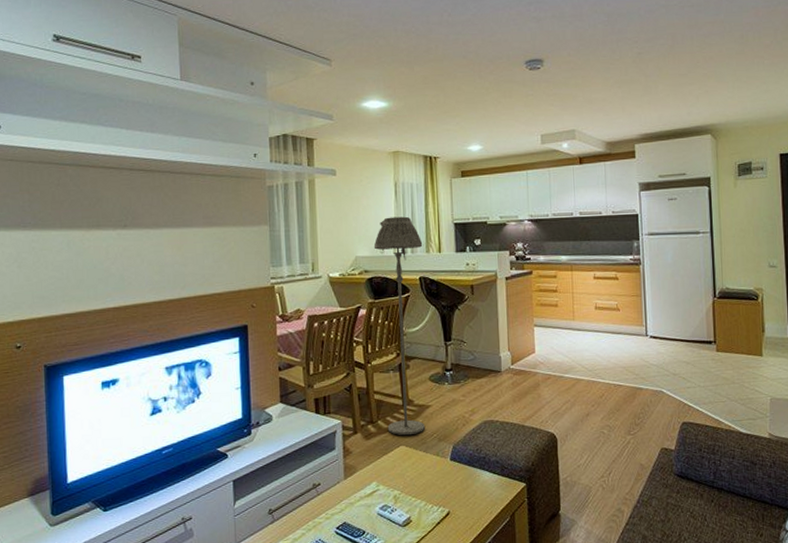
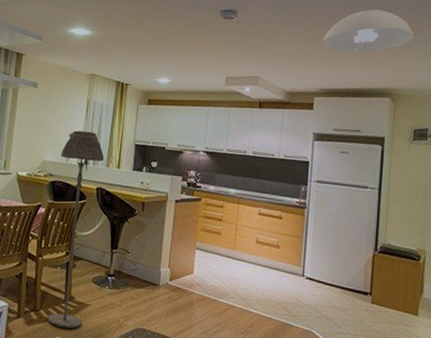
ceiling light: none [635,40,727,91] -> present [321,9,414,52]

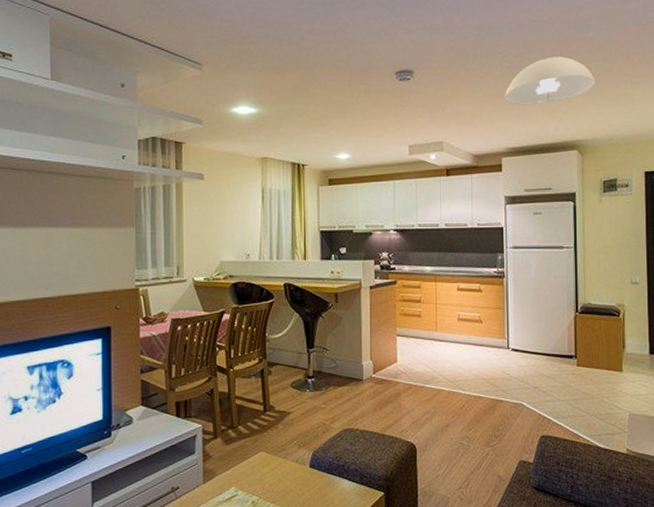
floor lamp: present [48,130,105,329] -> none [239,222,288,442]

